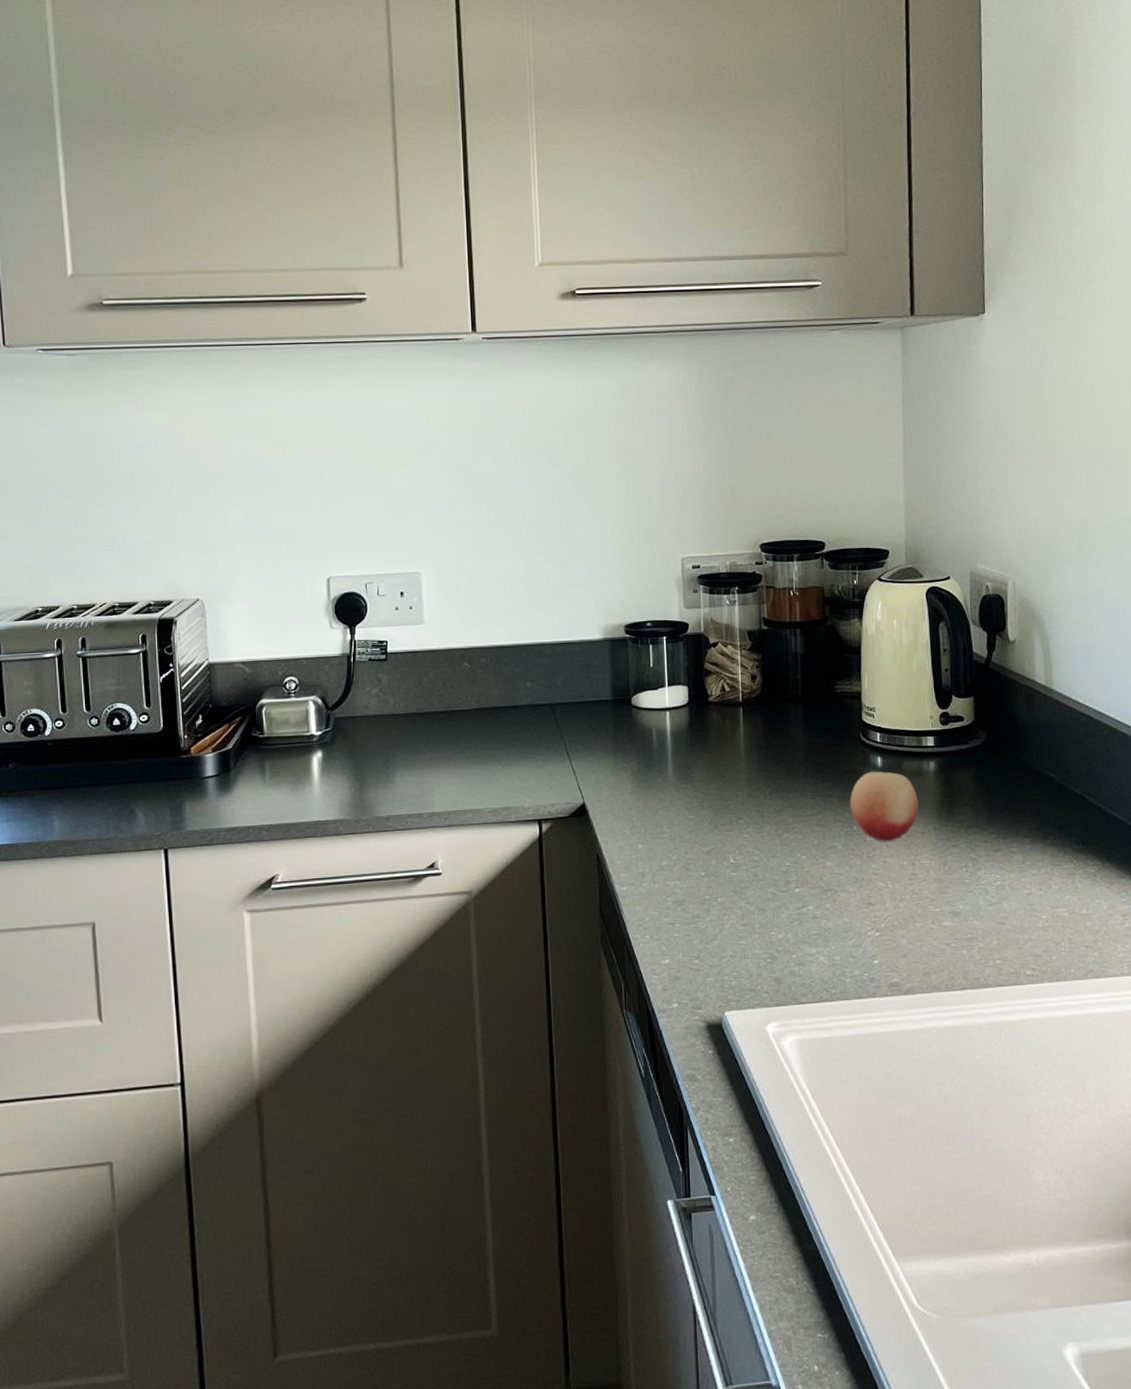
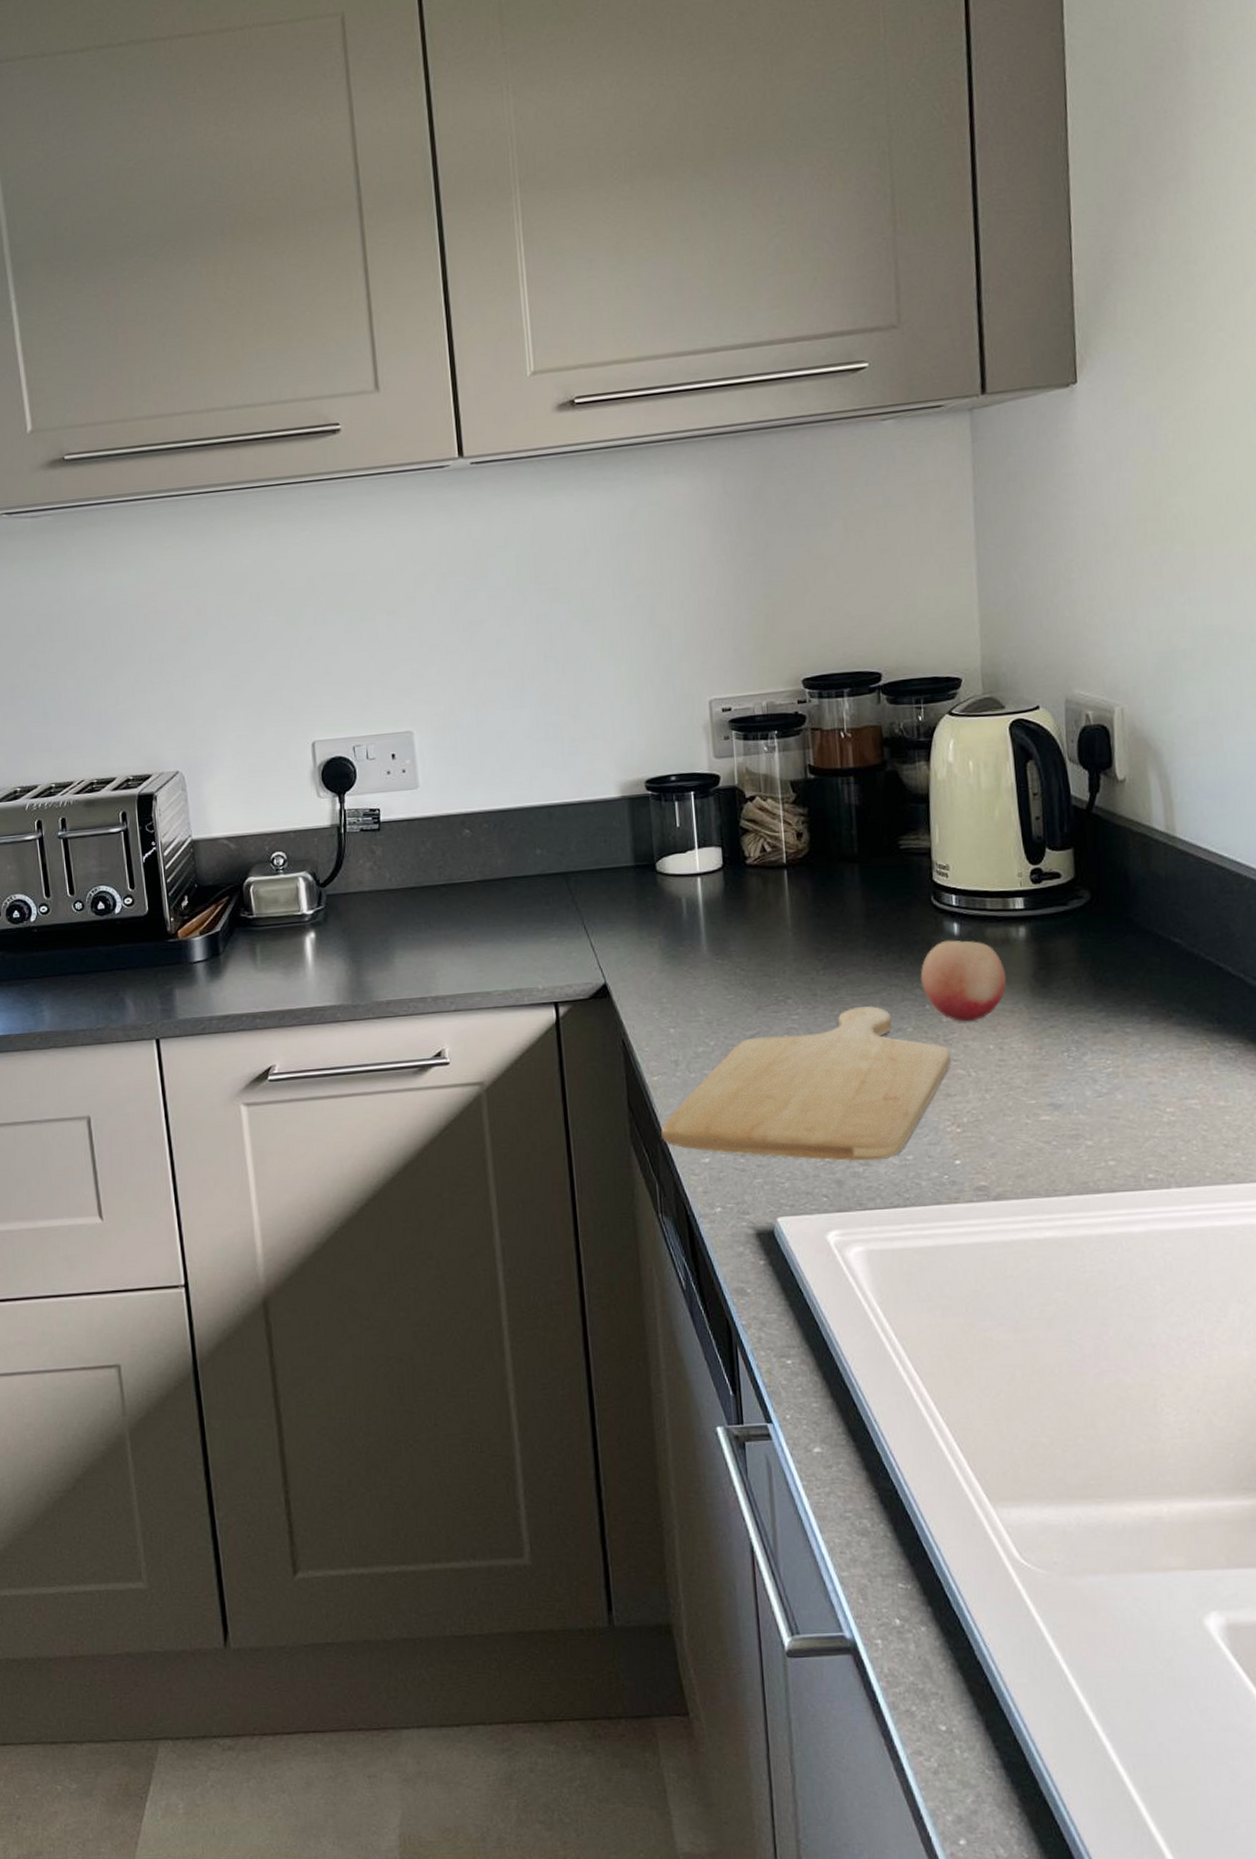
chopping board: none [628,827,873,962] -> present [661,1006,952,1161]

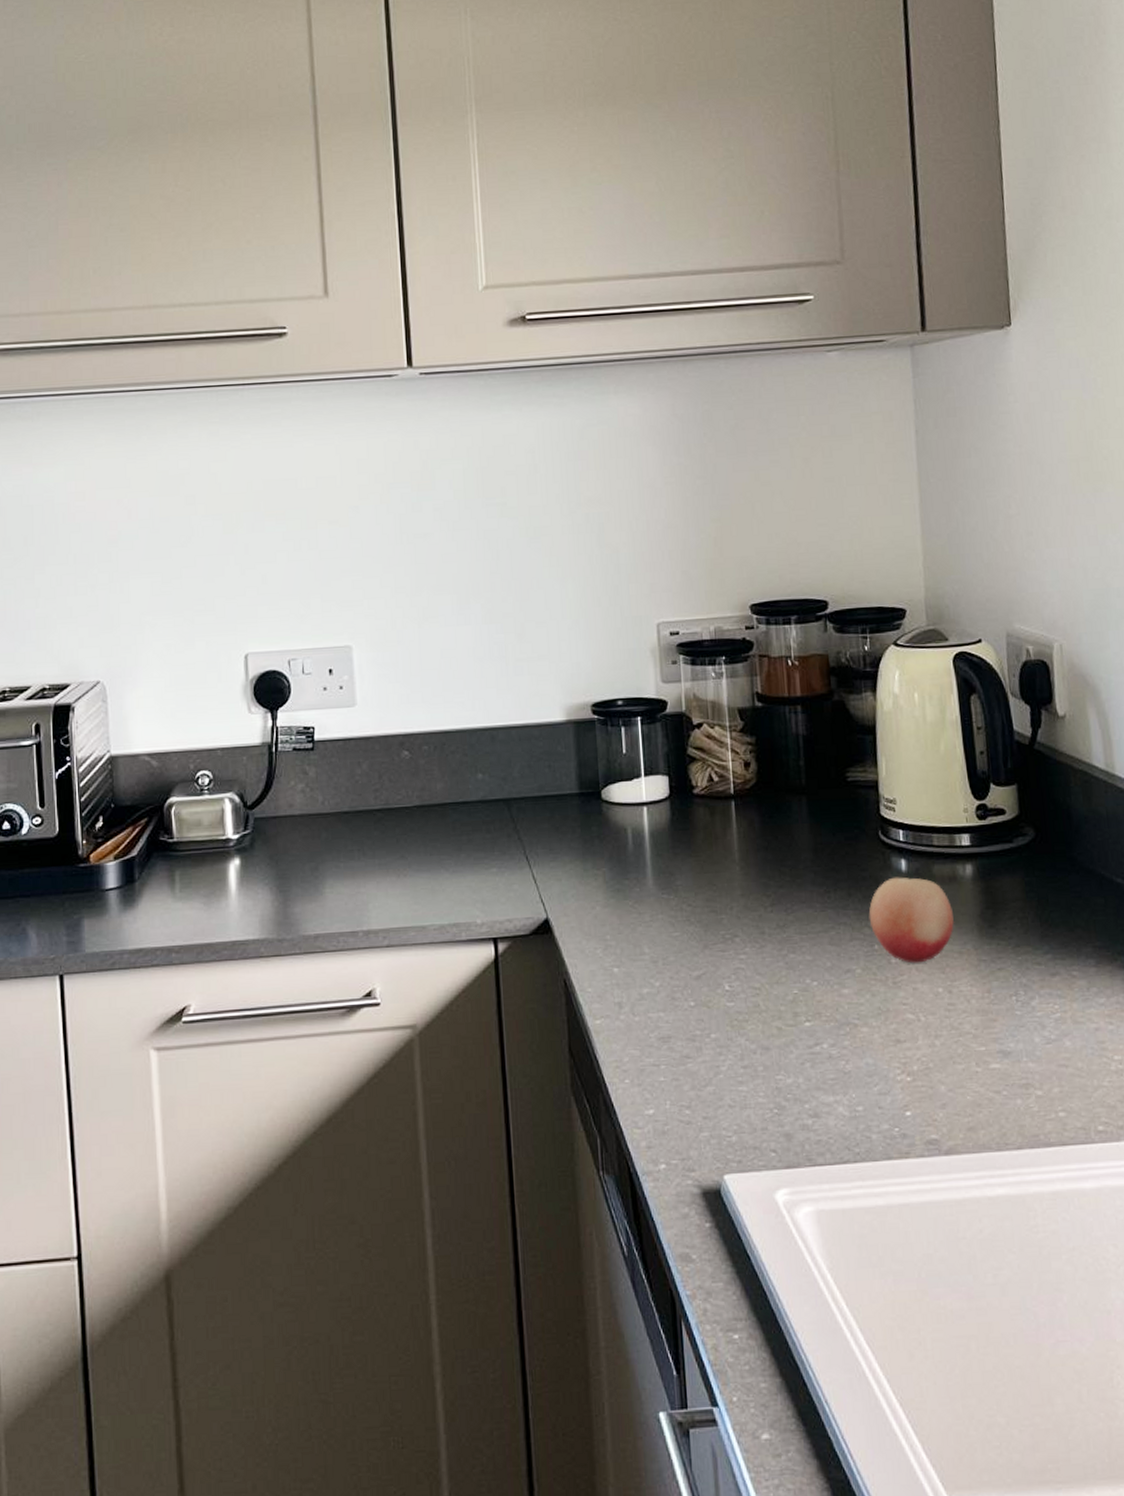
chopping board: present [661,1006,952,1161] -> none [603,946,901,1113]

